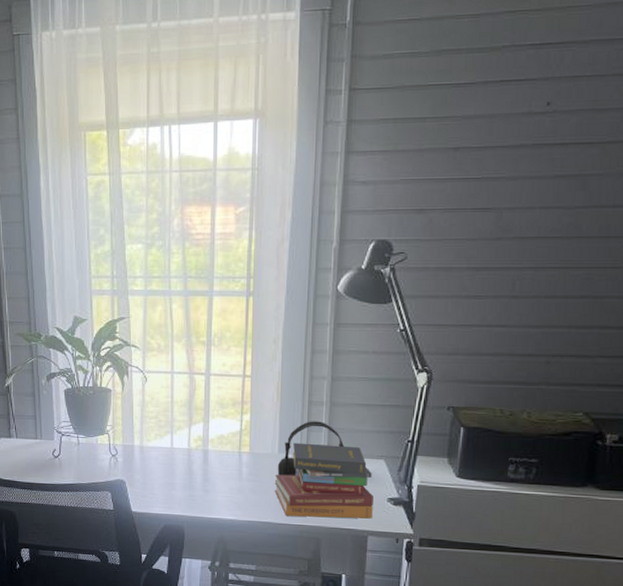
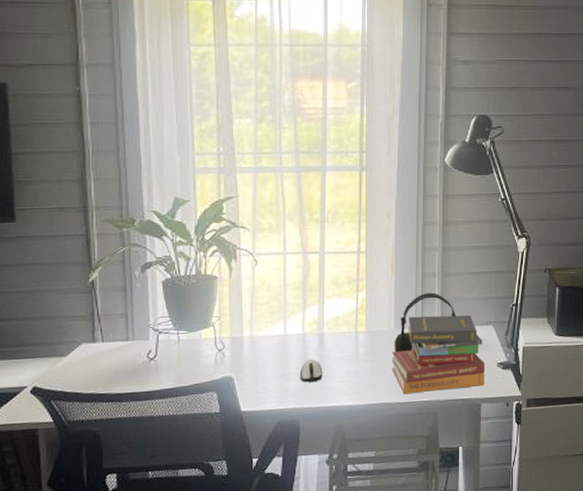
computer mouse: none [186,473,207,494] -> present [301,359,323,382]

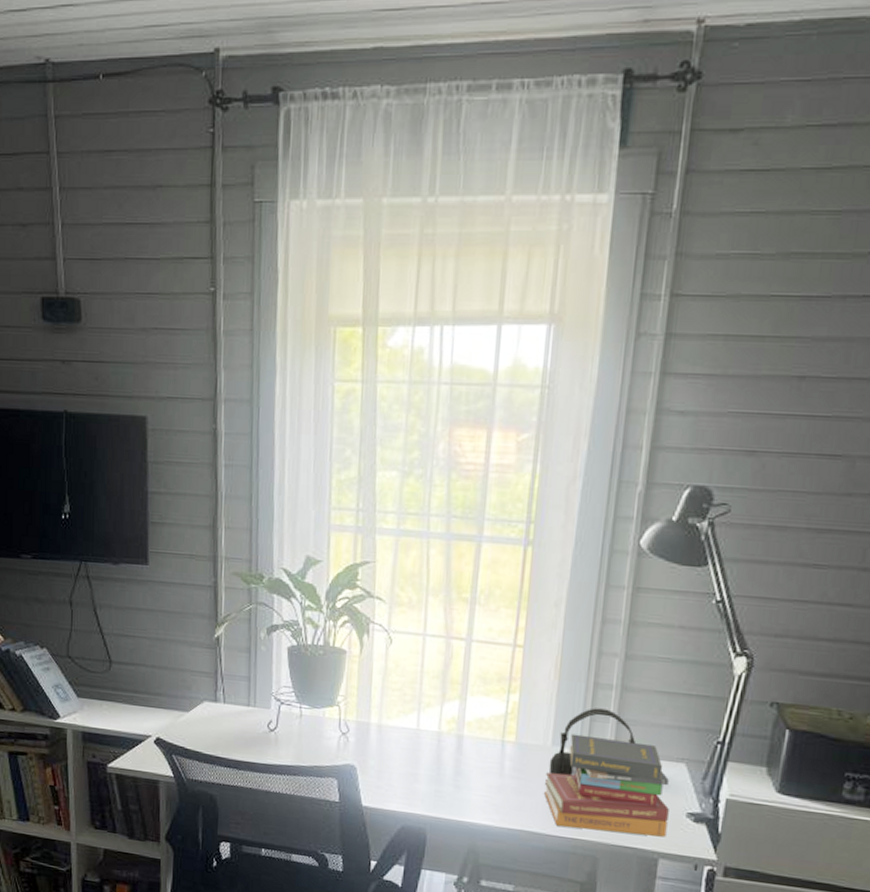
computer mouse: present [301,359,323,382] -> none [432,763,459,790]

